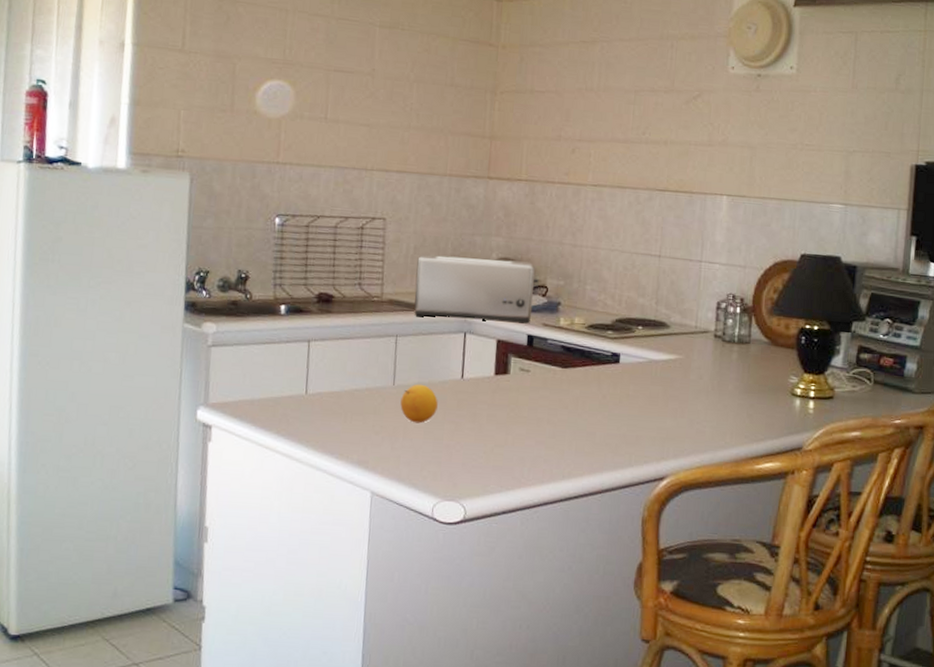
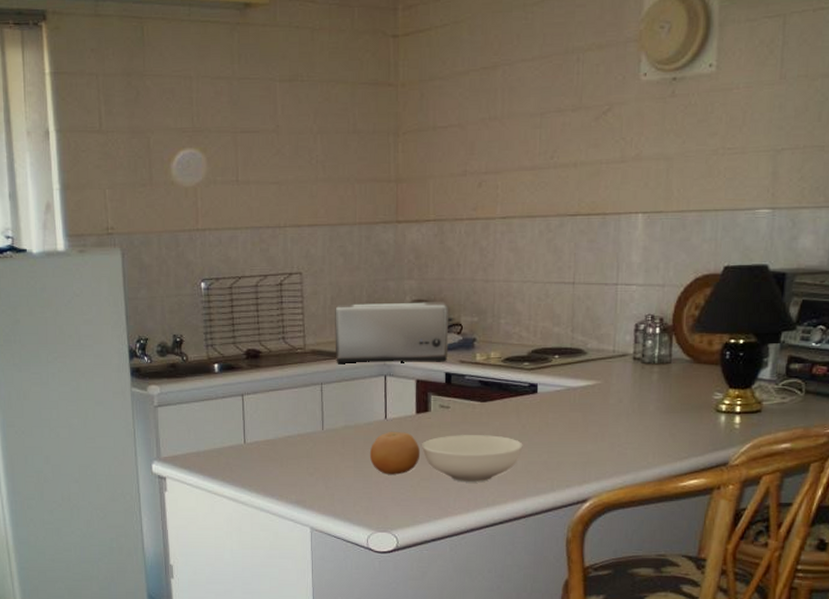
fruit: present [400,384,438,424] -> none [330,427,365,463]
fruit: none [442,392,497,439] -> present [369,432,421,475]
bowl: none [497,400,603,452] -> present [421,435,523,482]

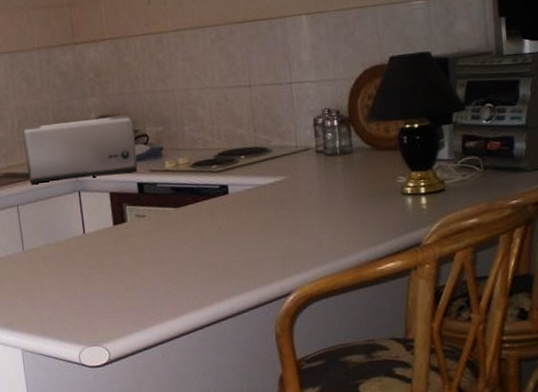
fruit: present [369,432,421,475] -> none [72,244,123,289]
bowl: present [421,435,523,482] -> none [121,239,222,288]

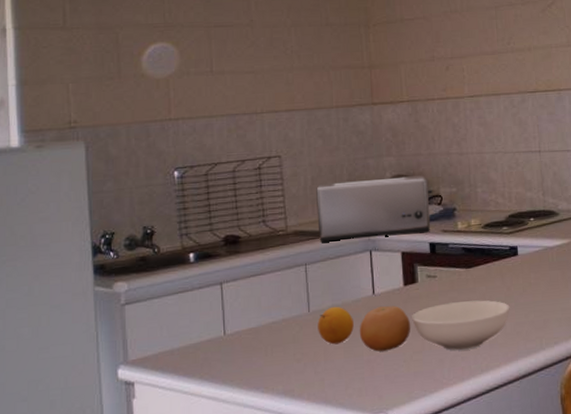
fruit: none [32,245,67,282] -> present [317,306,354,345]
fruit: none [72,244,123,289] -> present [359,305,411,352]
bowl: none [121,239,222,288] -> present [411,300,510,350]

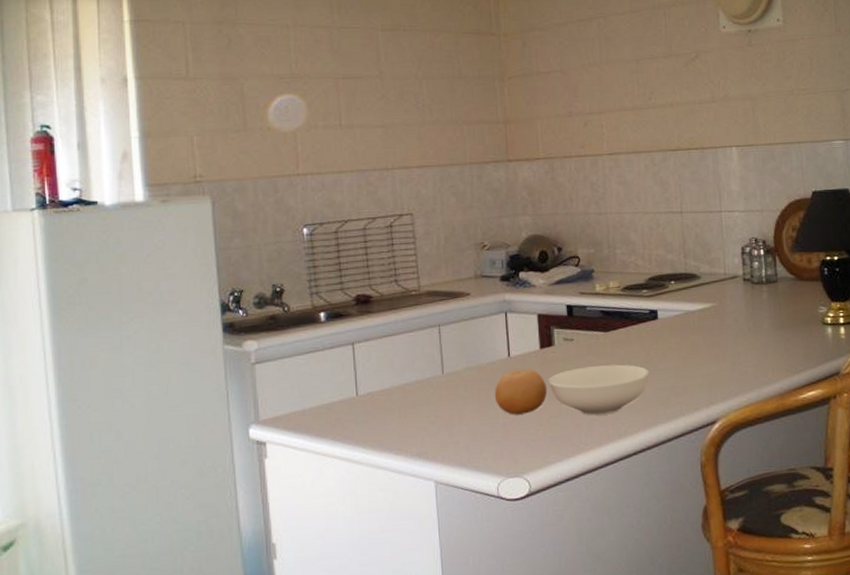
toaster: present [316,175,433,242] -> none [449,236,570,303]
fruit: present [317,306,354,345] -> none [452,368,489,408]

